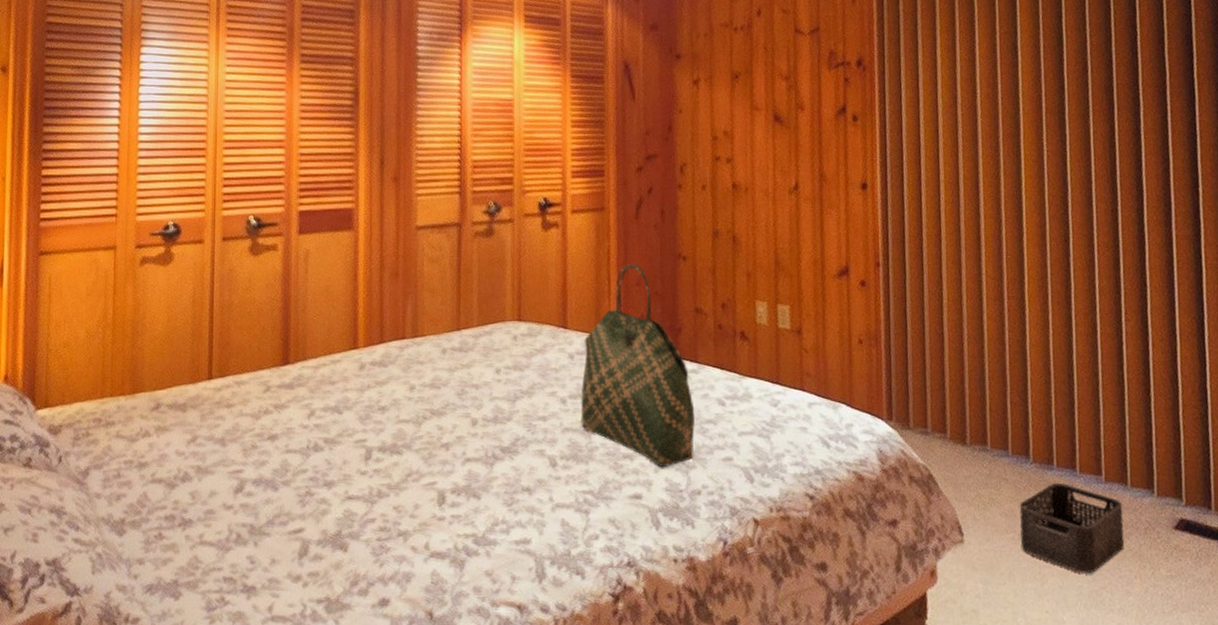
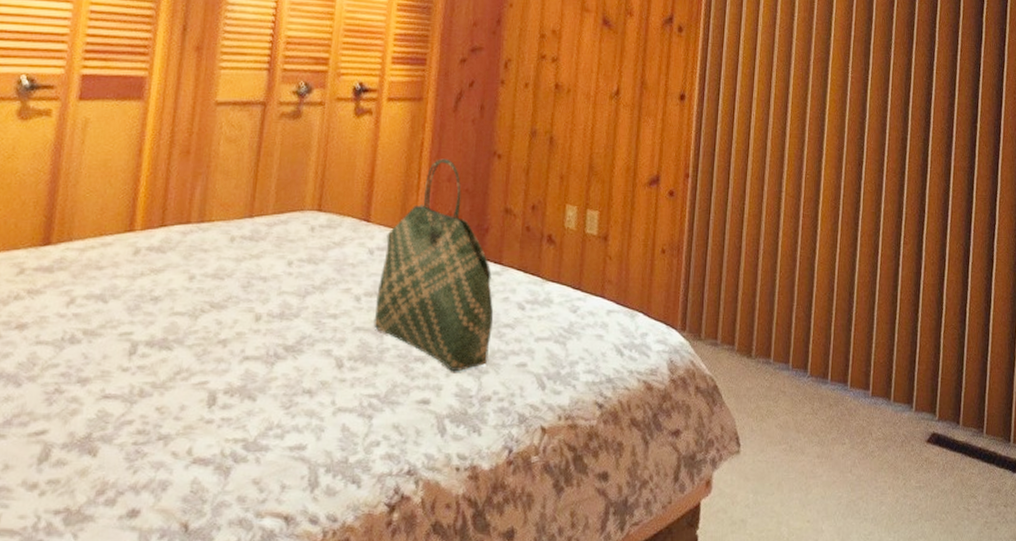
storage bin: present [1019,482,1124,574] -> none [791,396,885,485]

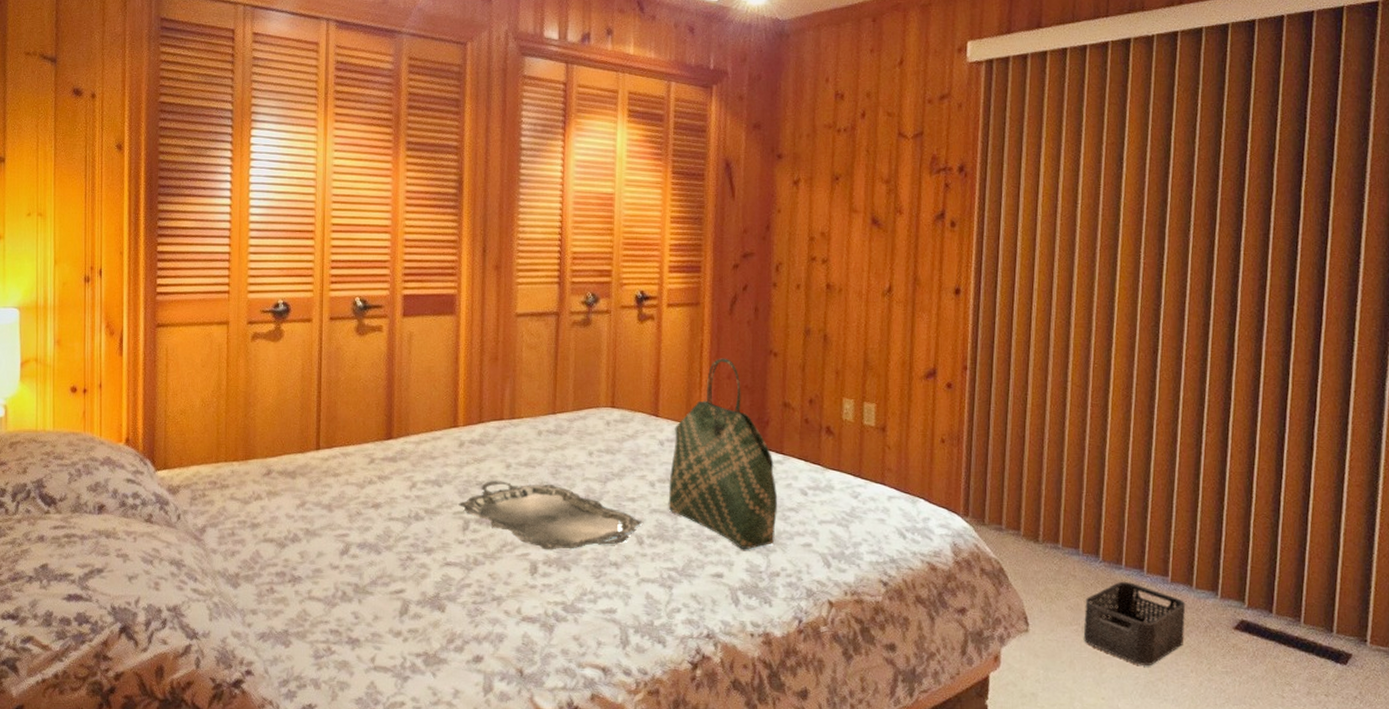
serving tray: none [126,295,344,377] -> present [458,481,643,550]
storage bin: none [791,396,885,485] -> present [1083,581,1186,667]

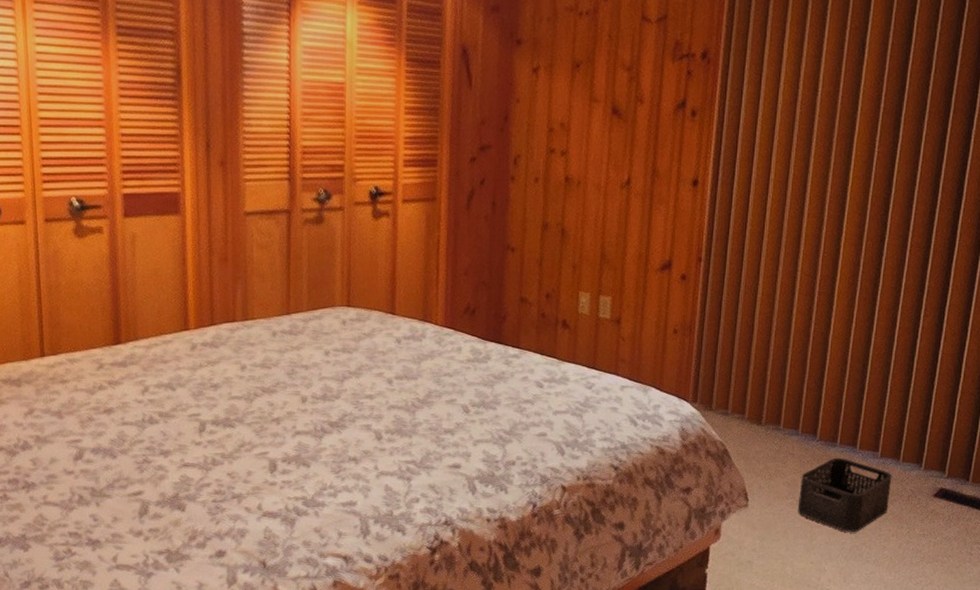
serving tray: present [458,481,643,550] -> none [193,382,381,449]
tote bag: present [668,358,778,550] -> none [405,254,514,442]

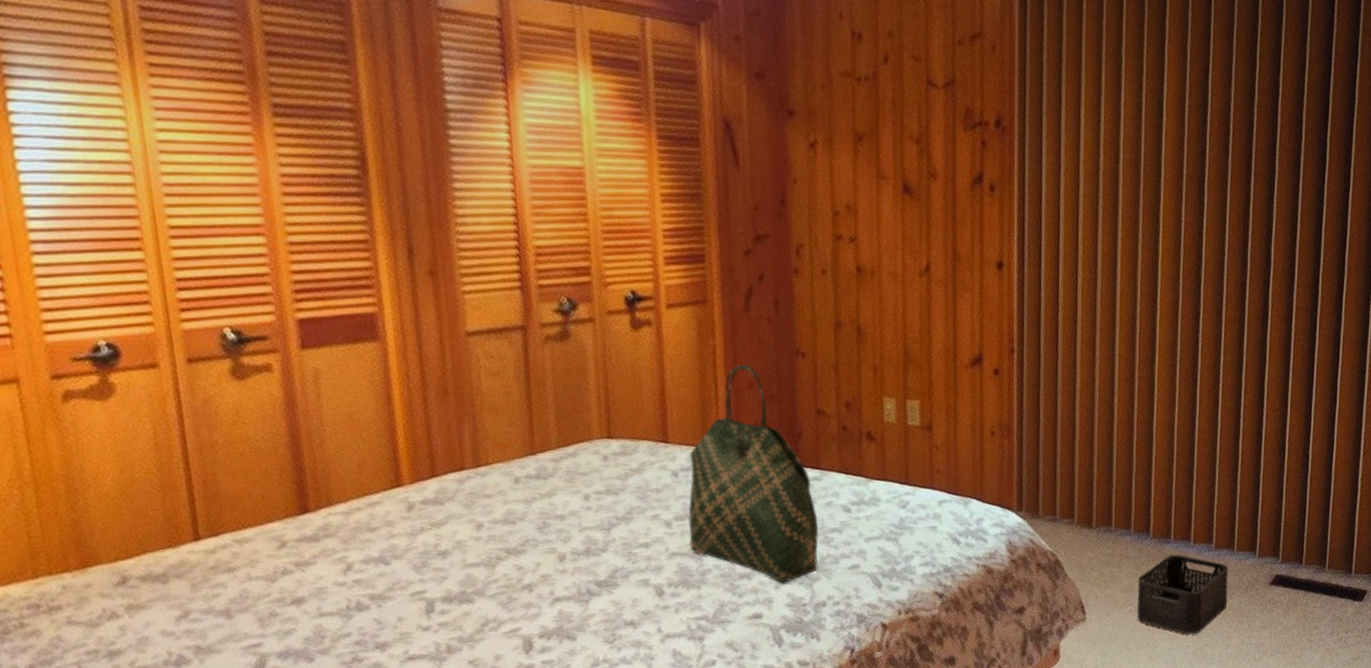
tote bag: none [405,254,514,442] -> present [688,364,819,584]

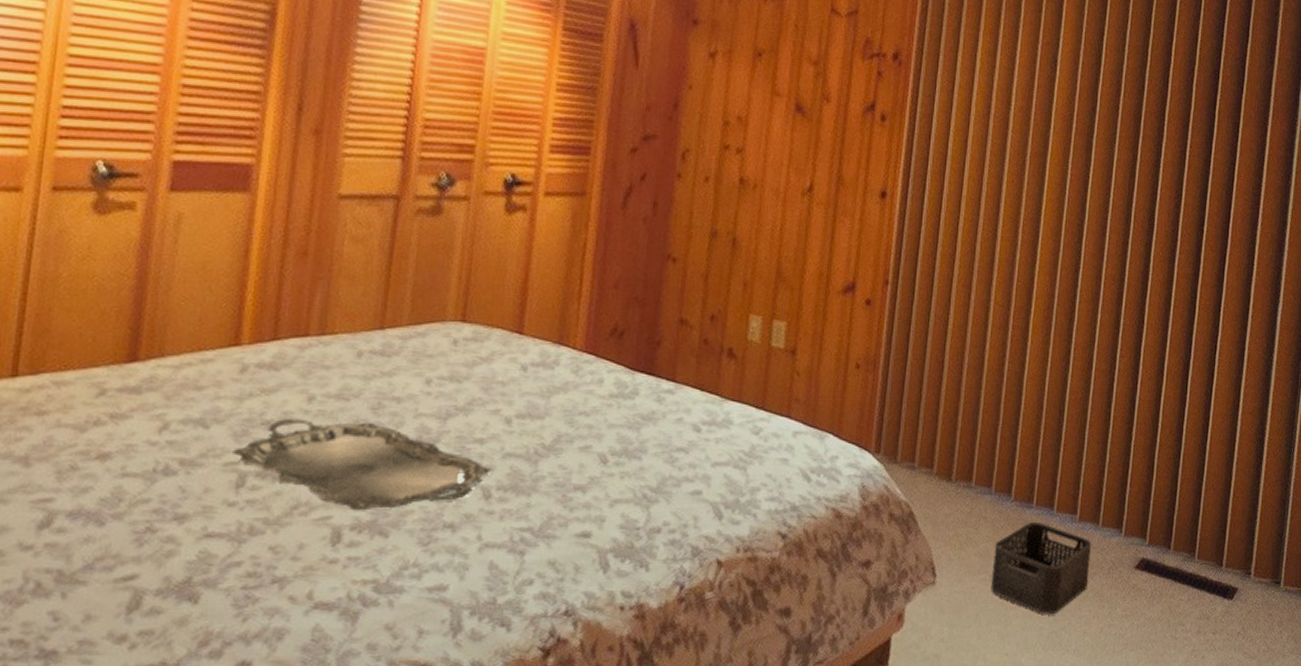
serving tray: none [416,540,661,621] -> present [232,419,492,511]
tote bag: present [688,364,819,584] -> none [527,262,666,502]

